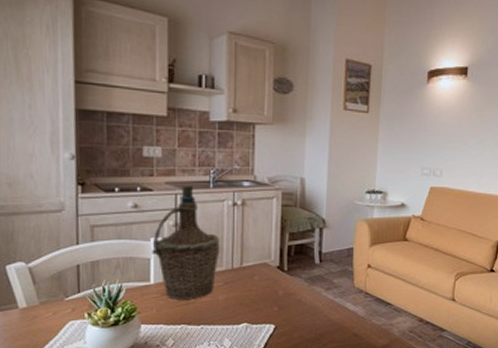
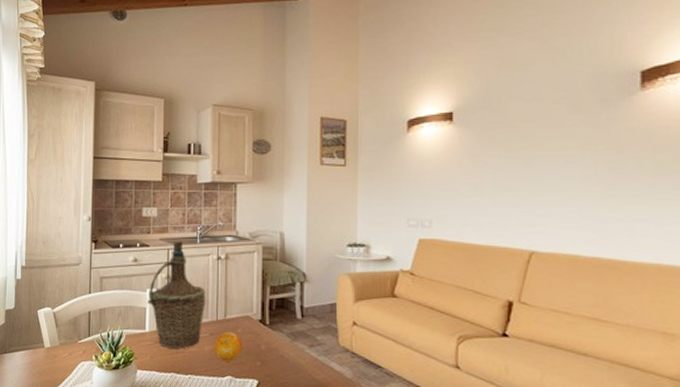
fruit: none [229,280,260,309] -> present [214,332,243,362]

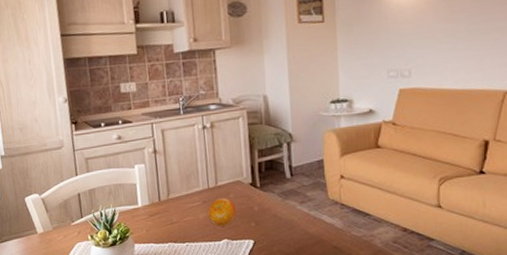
bottle: present [148,241,206,349] -> none [137,114,196,220]

